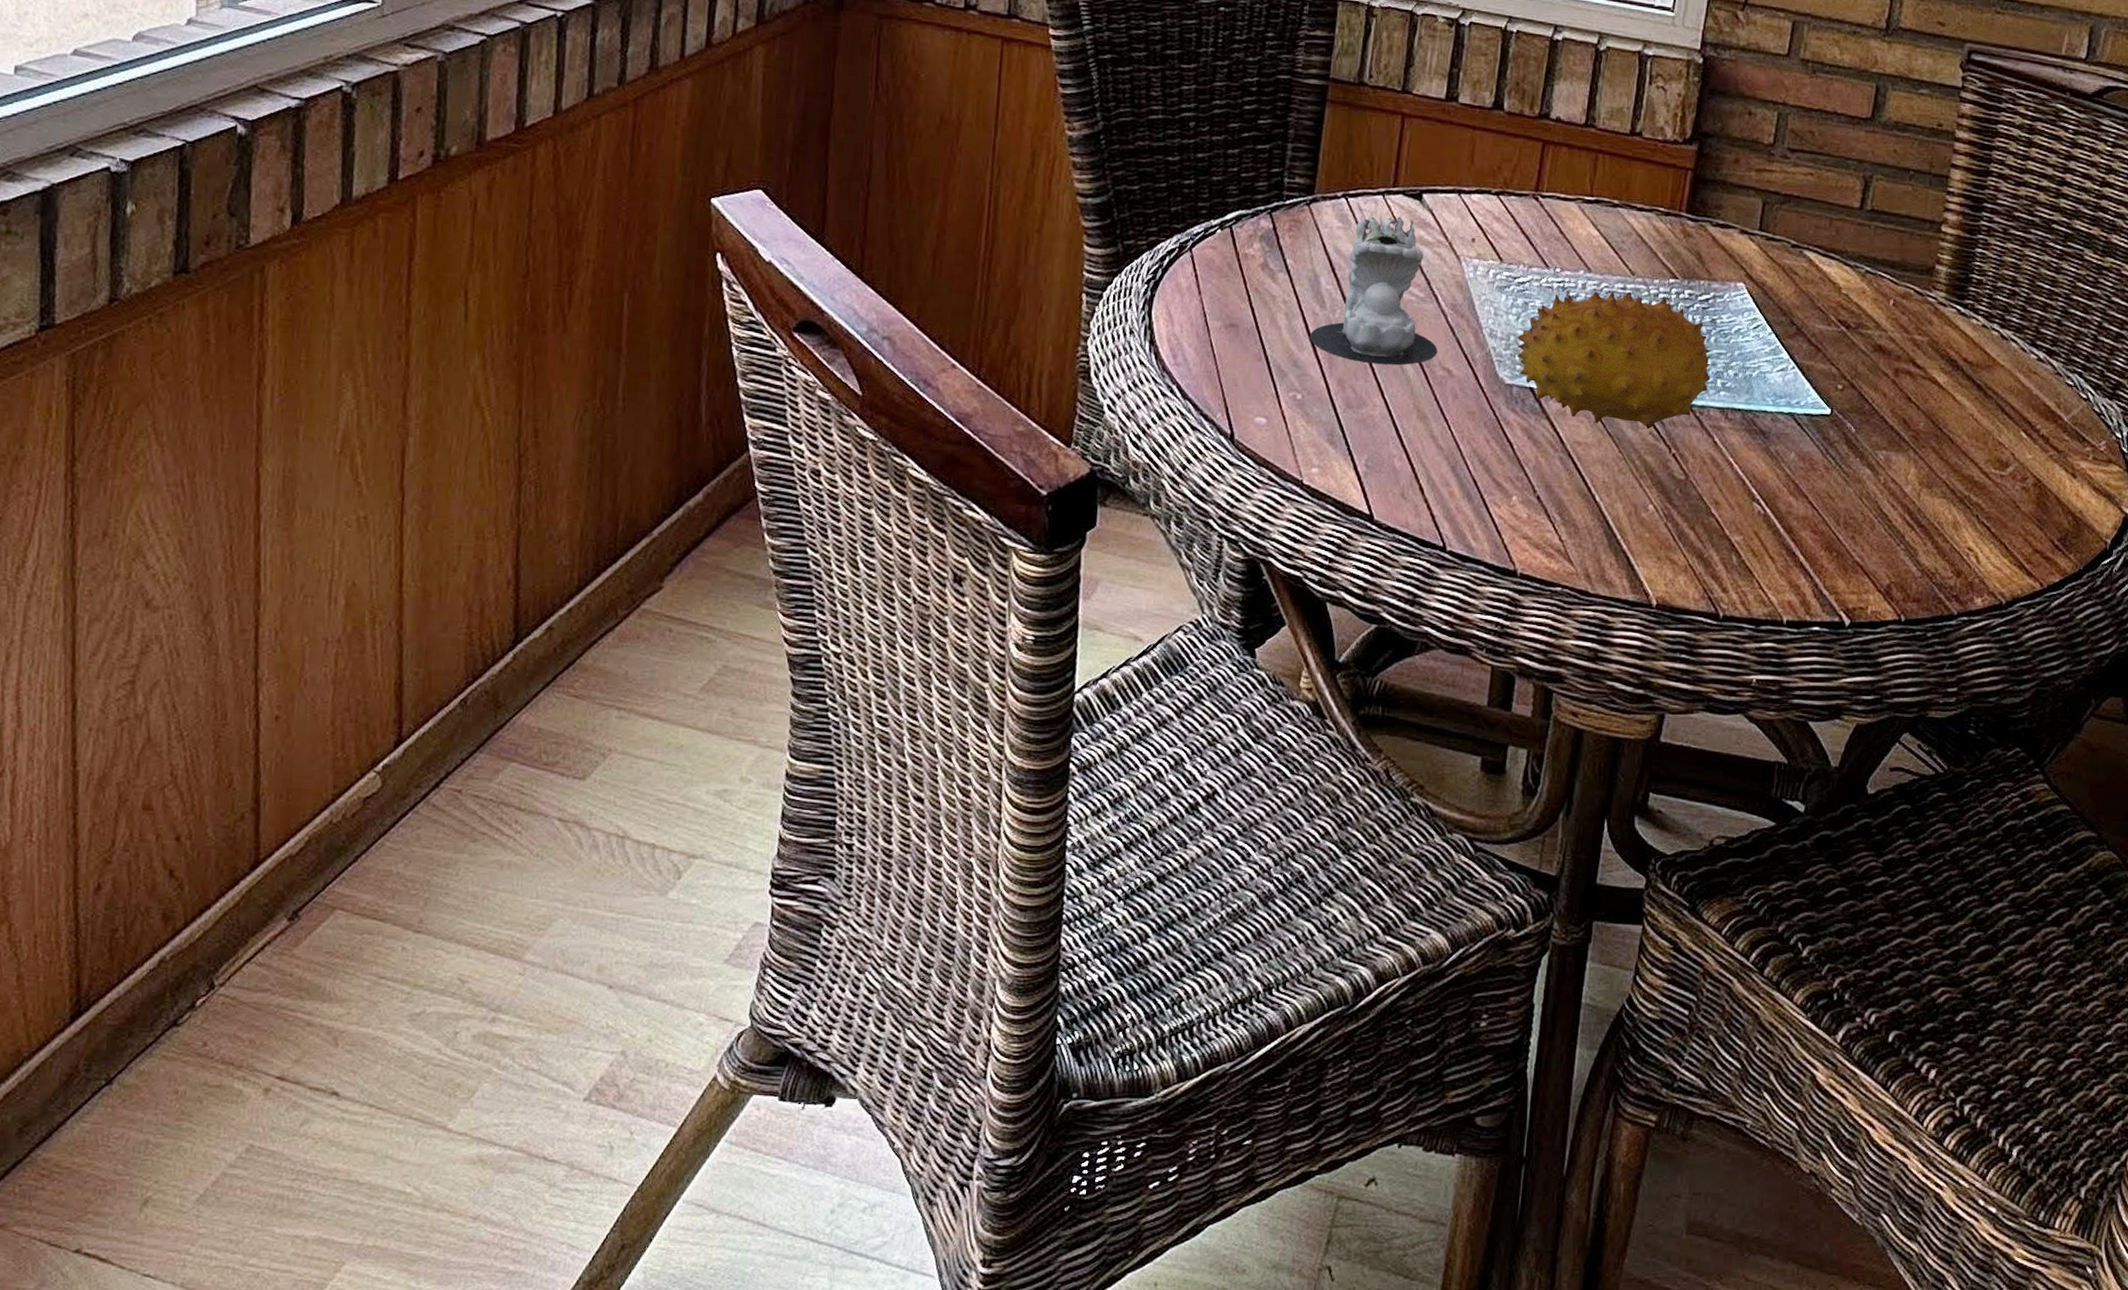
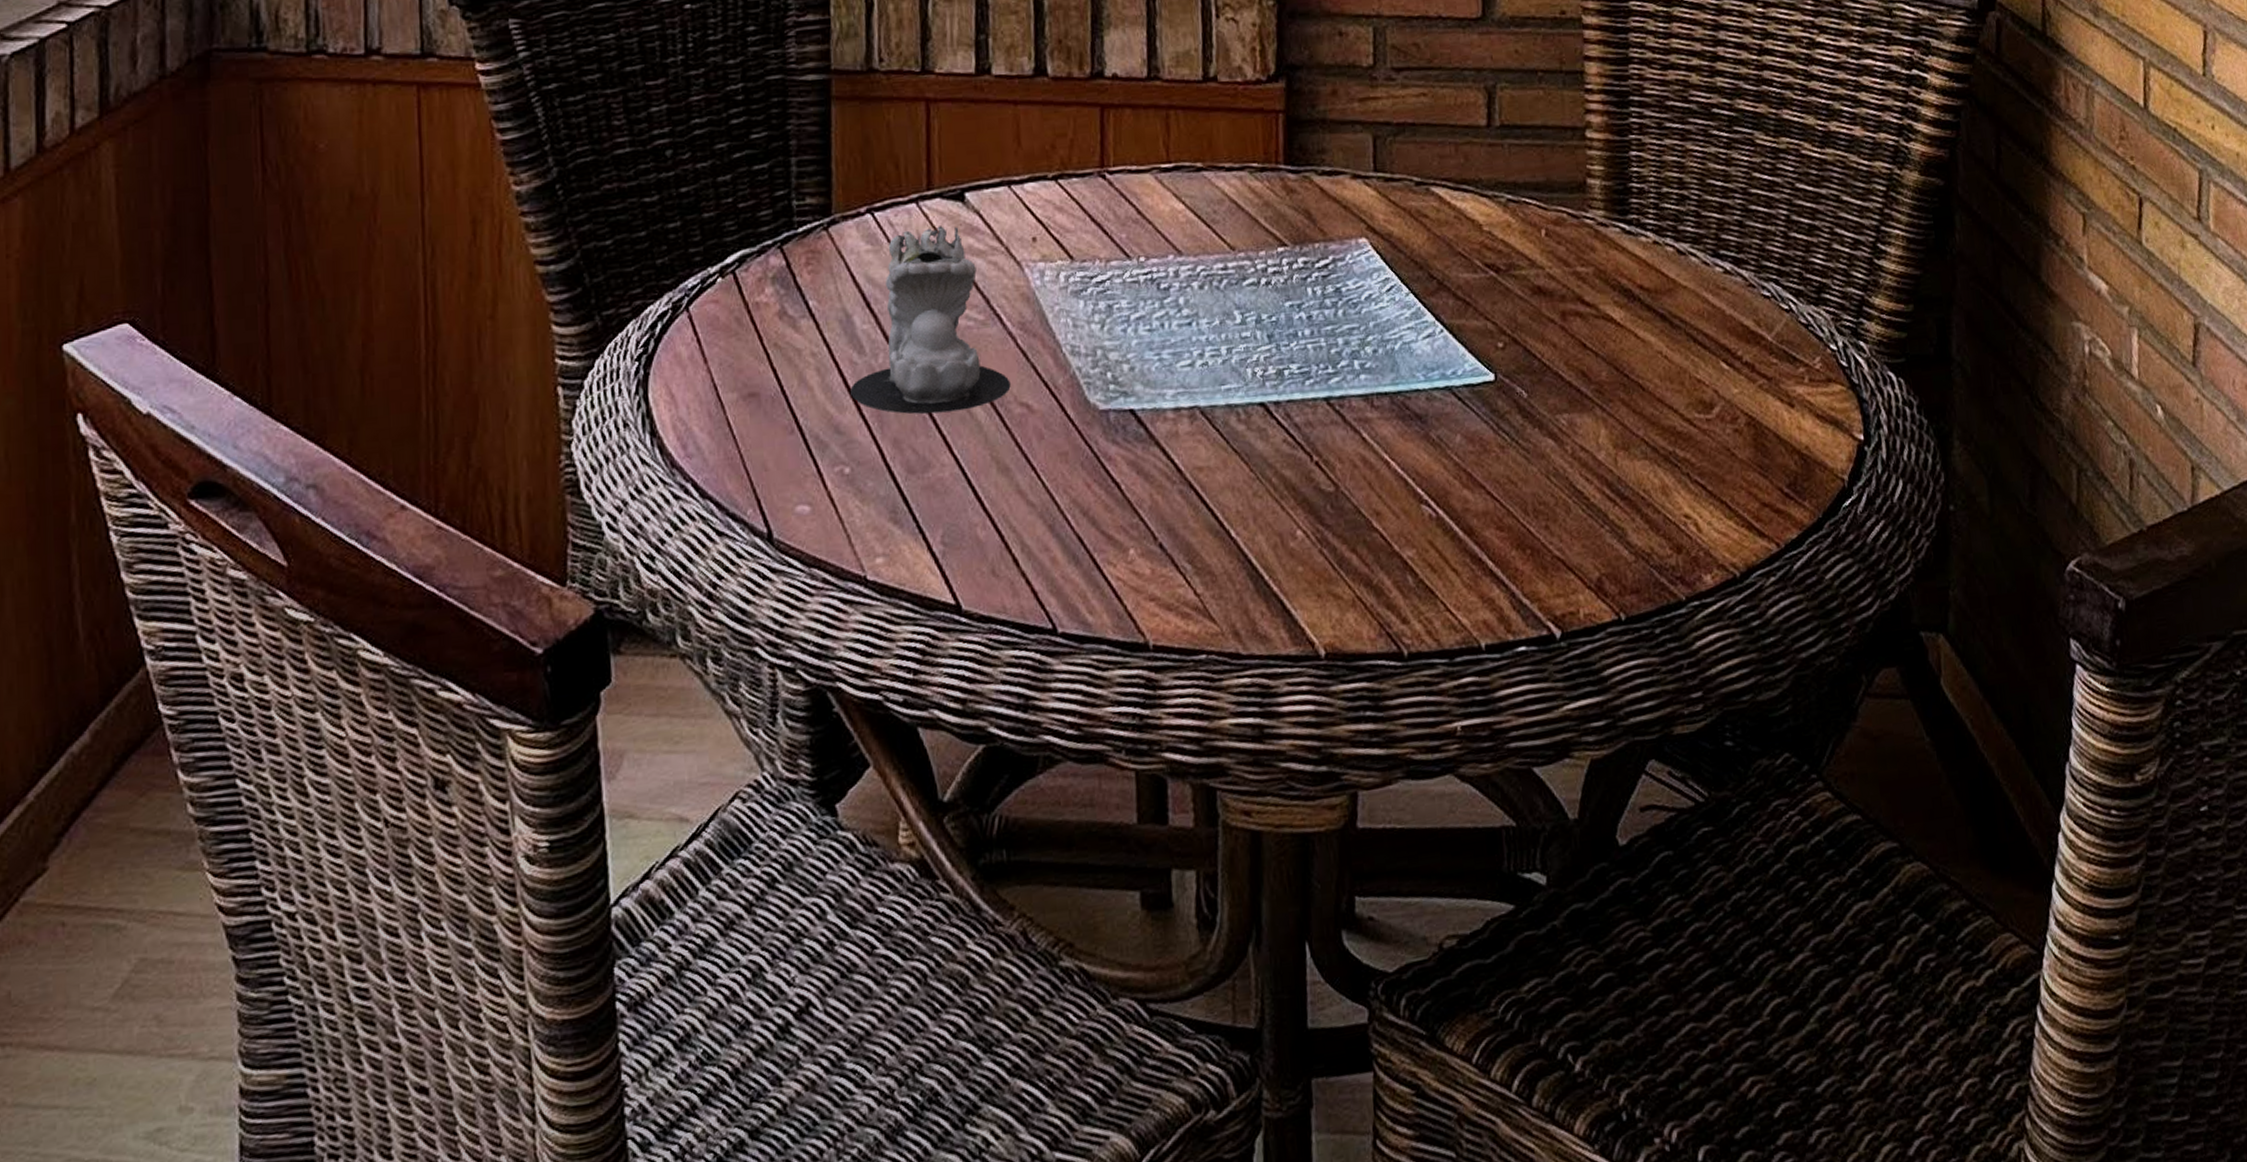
fruit: present [1517,291,1711,430] -> none [1105,271,1346,440]

